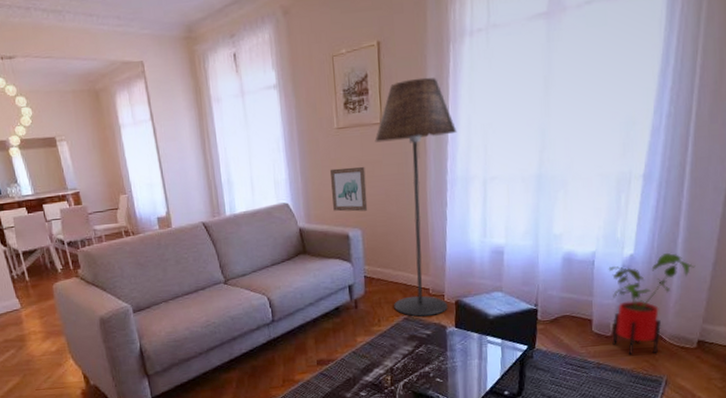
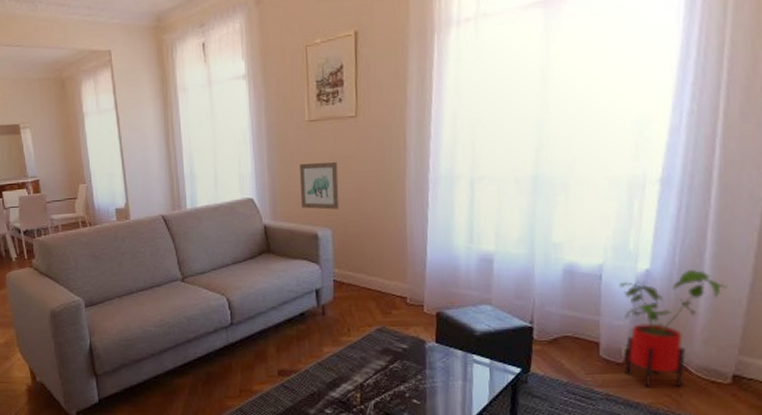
floor lamp: present [375,77,457,317] -> none [349,68,441,328]

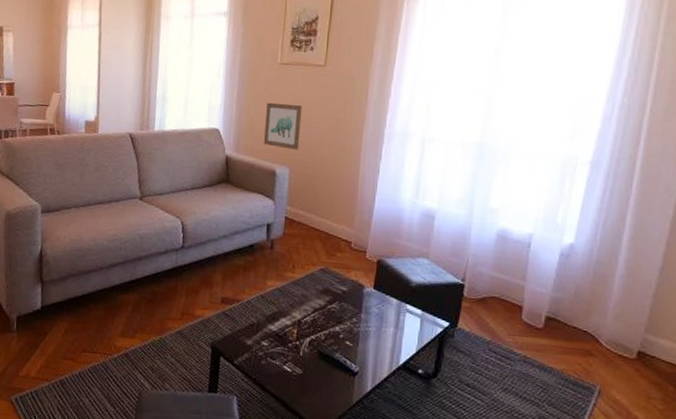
house plant: present [618,269,728,388] -> none [543,247,641,358]

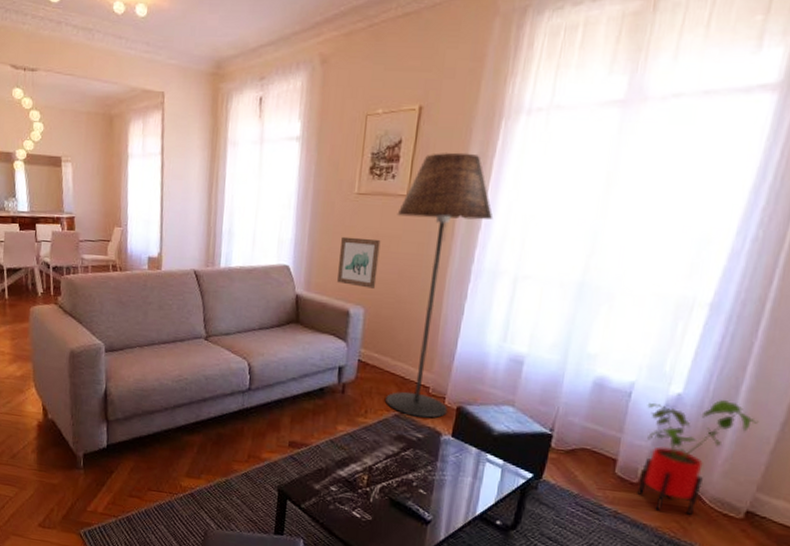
floor lamp: none [312,27,401,272] -> present [385,152,494,418]
house plant: none [543,247,641,358] -> present [637,399,759,516]

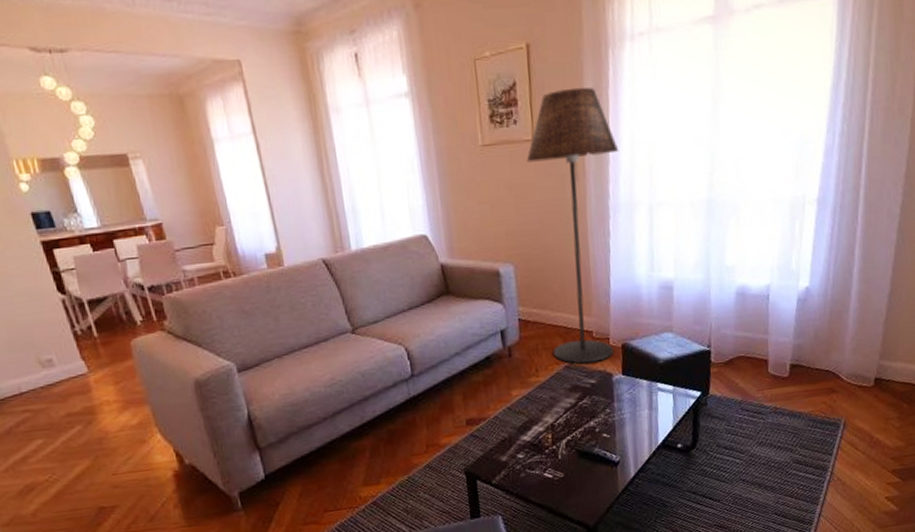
wall art: present [337,236,381,289] -> none [476,190,521,244]
house plant: present [637,399,759,516] -> none [783,283,871,397]

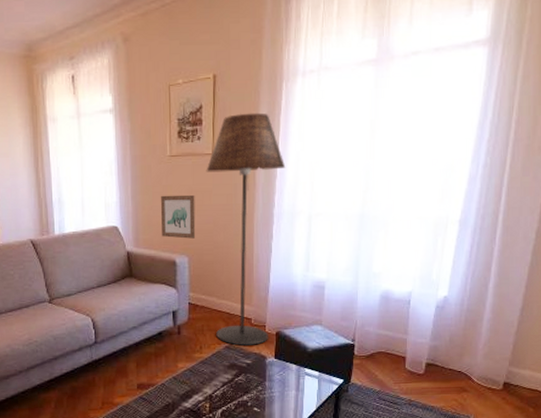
wall art: none [476,190,521,244] -> present [161,194,196,239]

